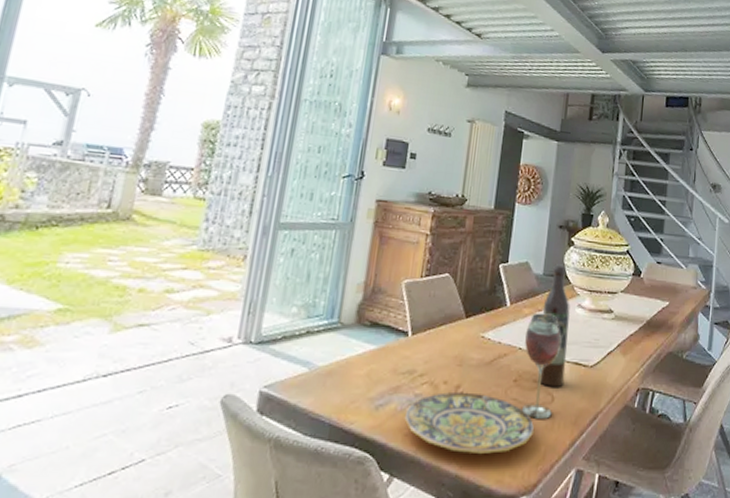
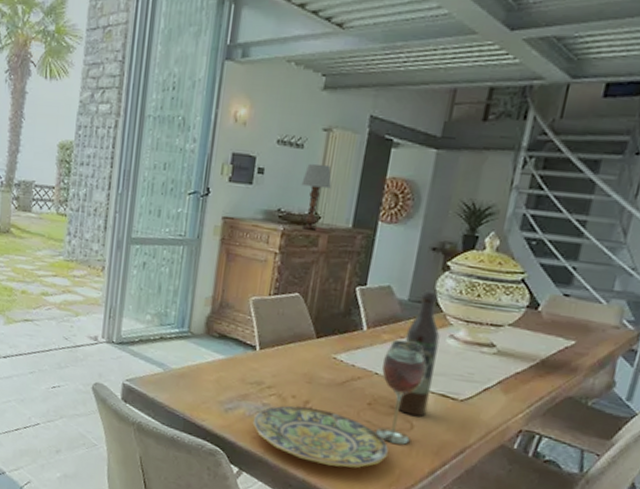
table lamp: none [449,150,476,213] -> present [301,163,332,232]

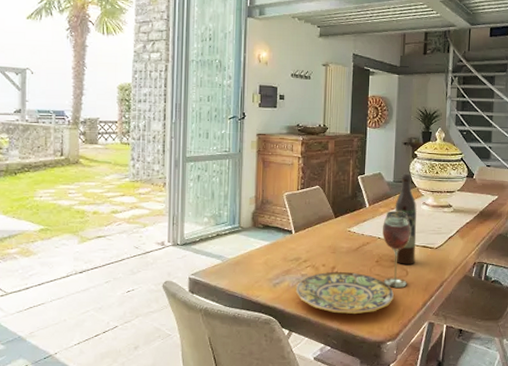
table lamp: present [301,163,332,232] -> none [312,89,332,139]

